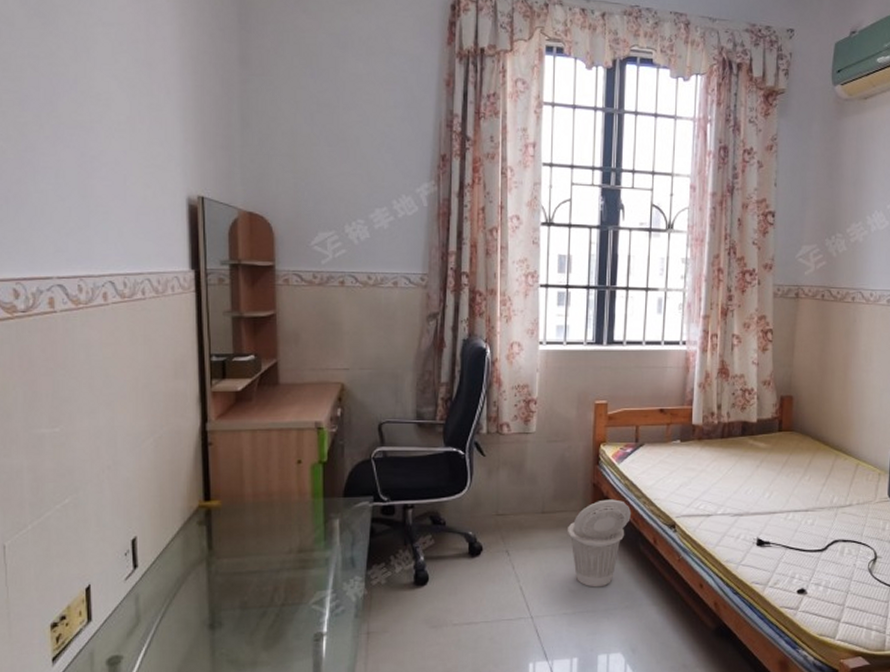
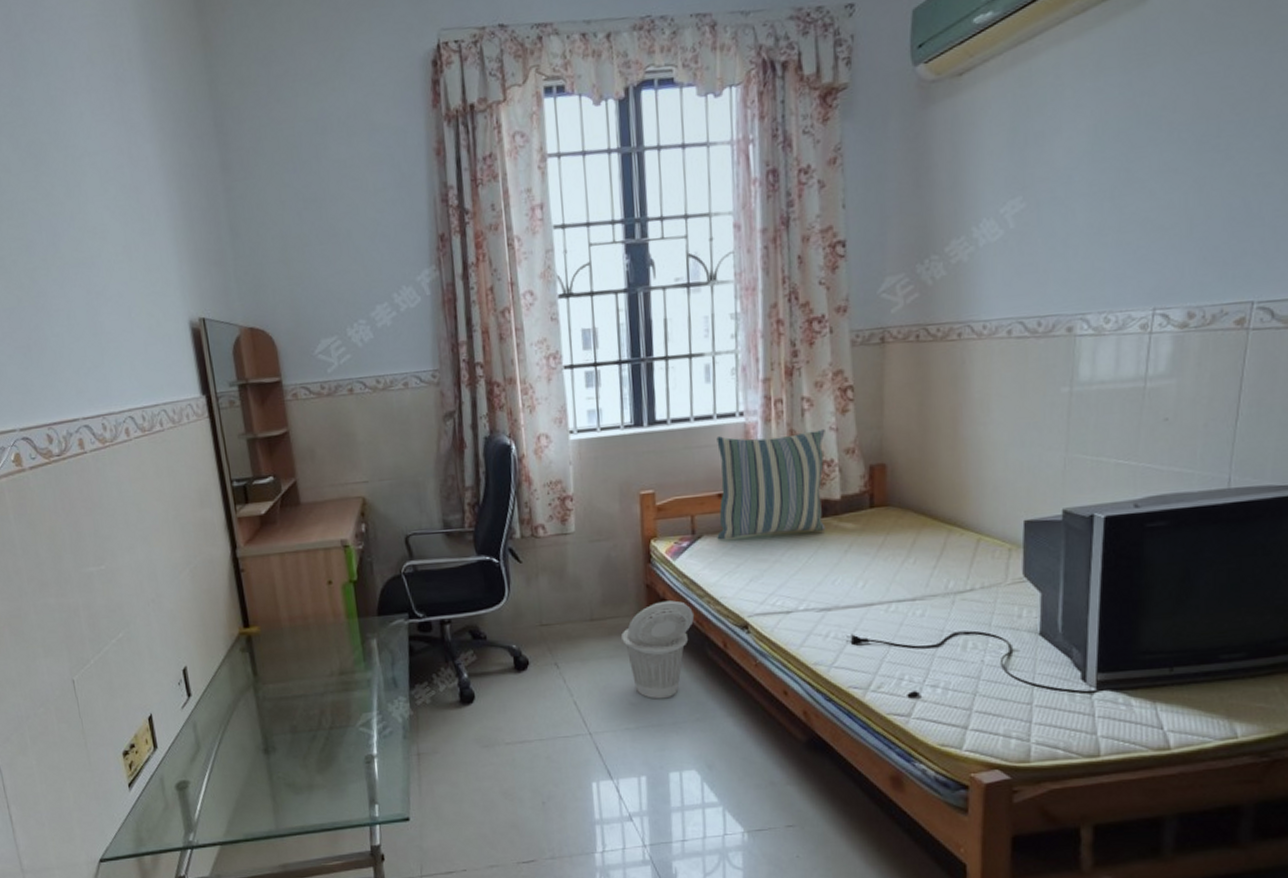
pillow: none [656,360,749,449] -> present [716,428,826,540]

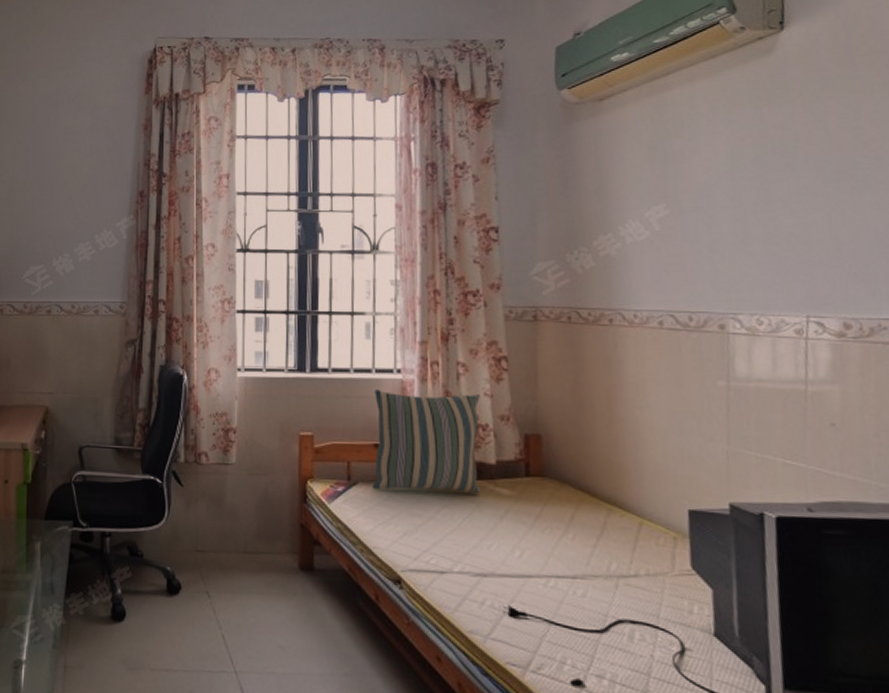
laundry basket: present [621,600,695,699] -> none [274,543,347,647]

